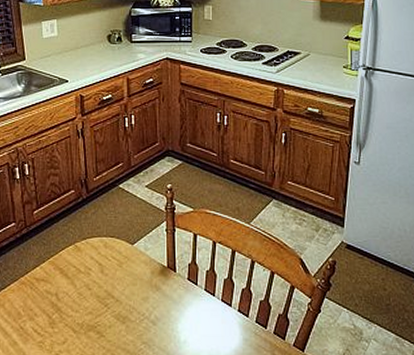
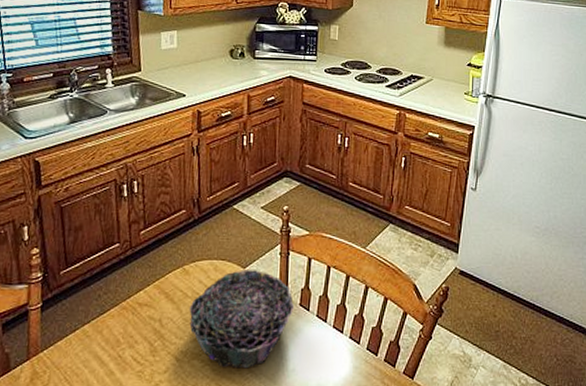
decorative bowl: none [83,246,182,340] -> present [189,270,294,369]

